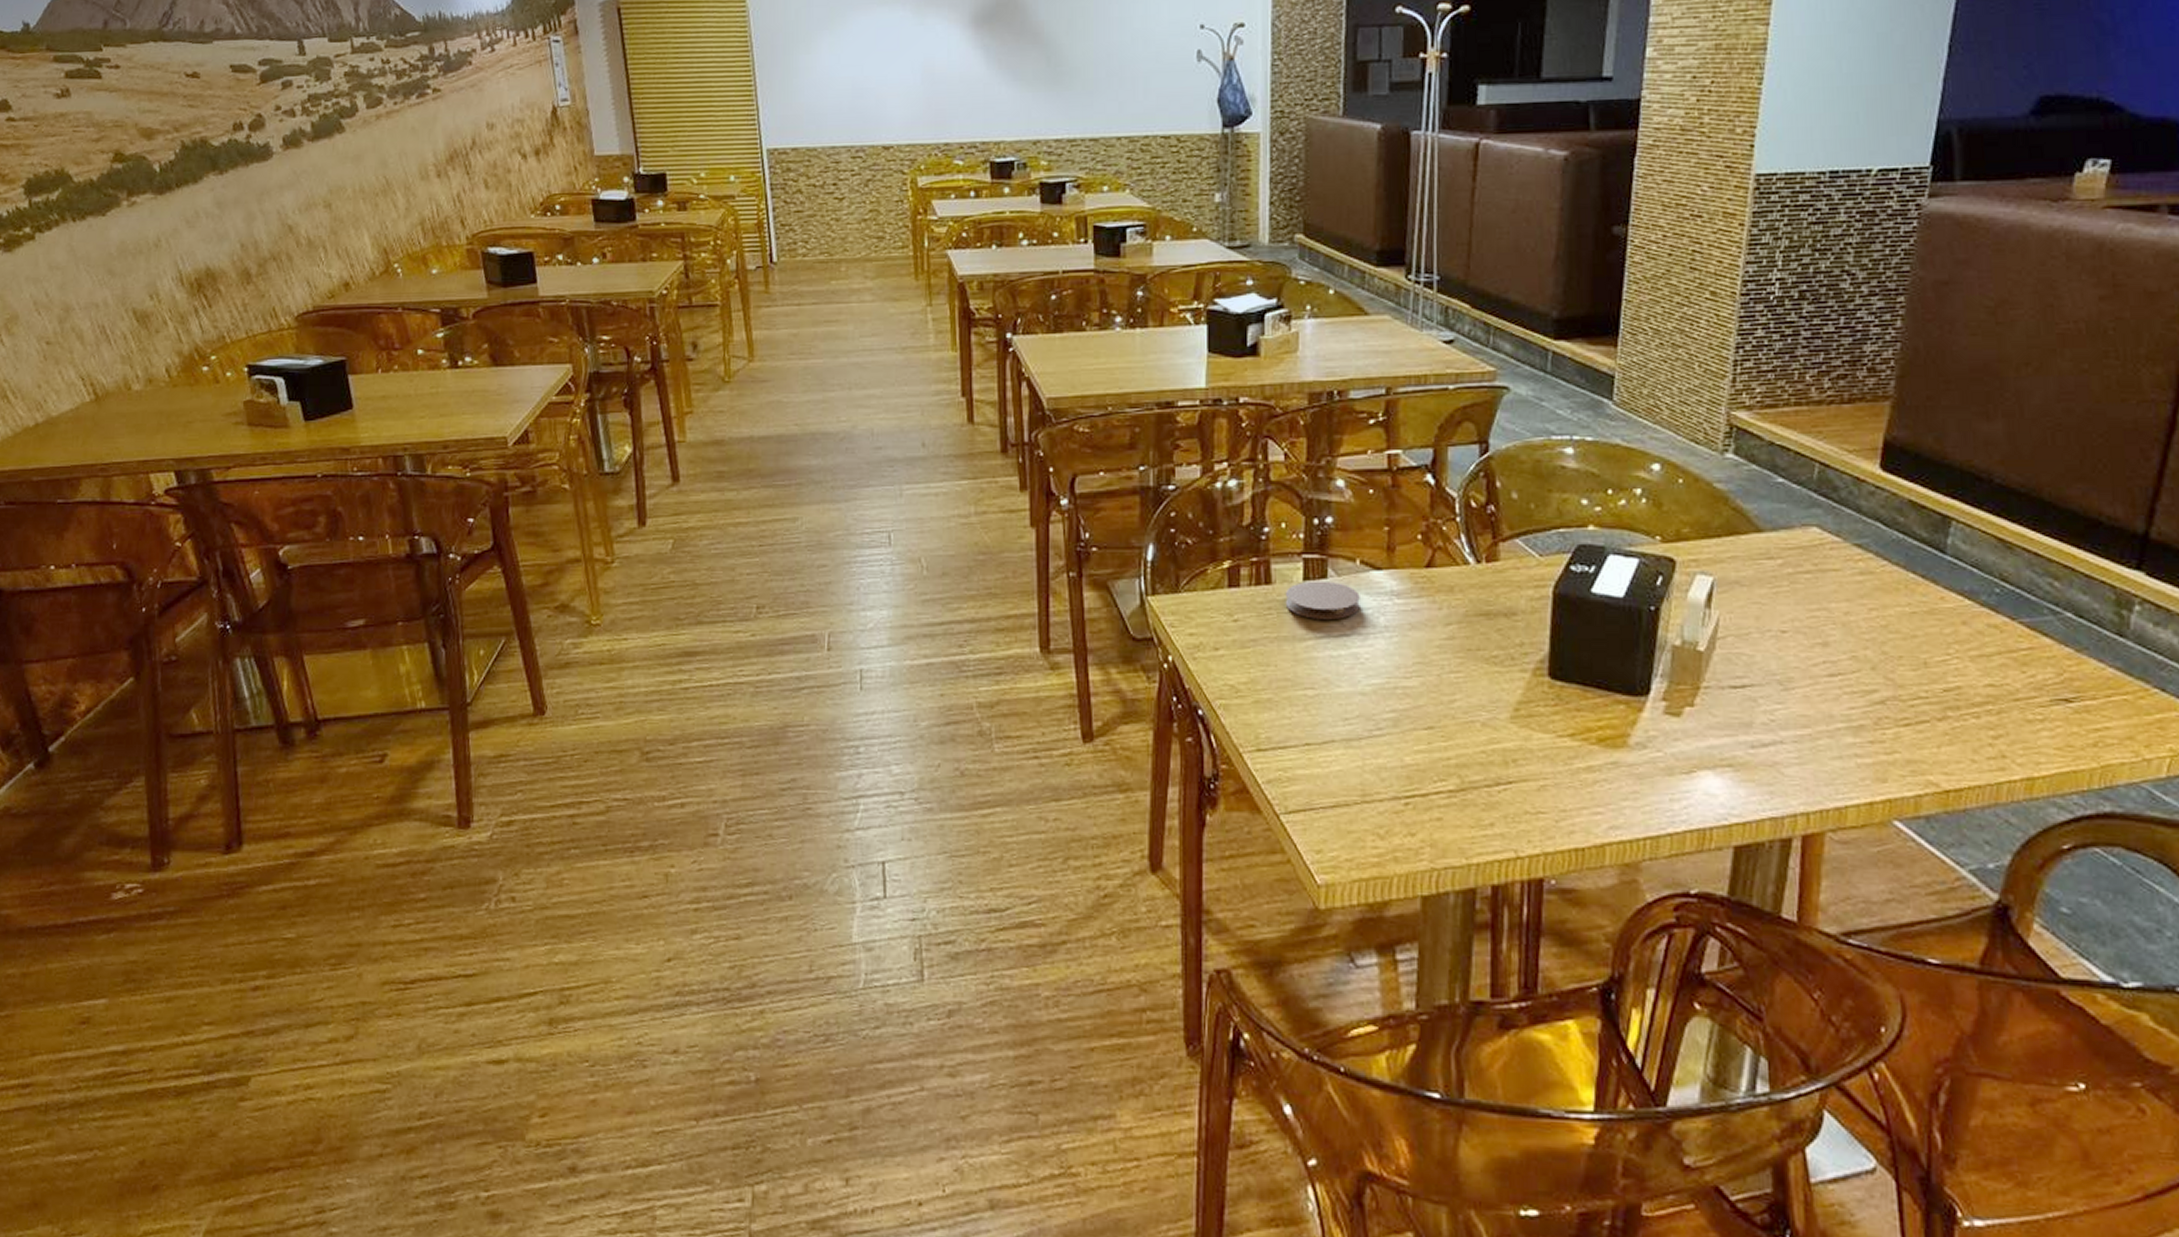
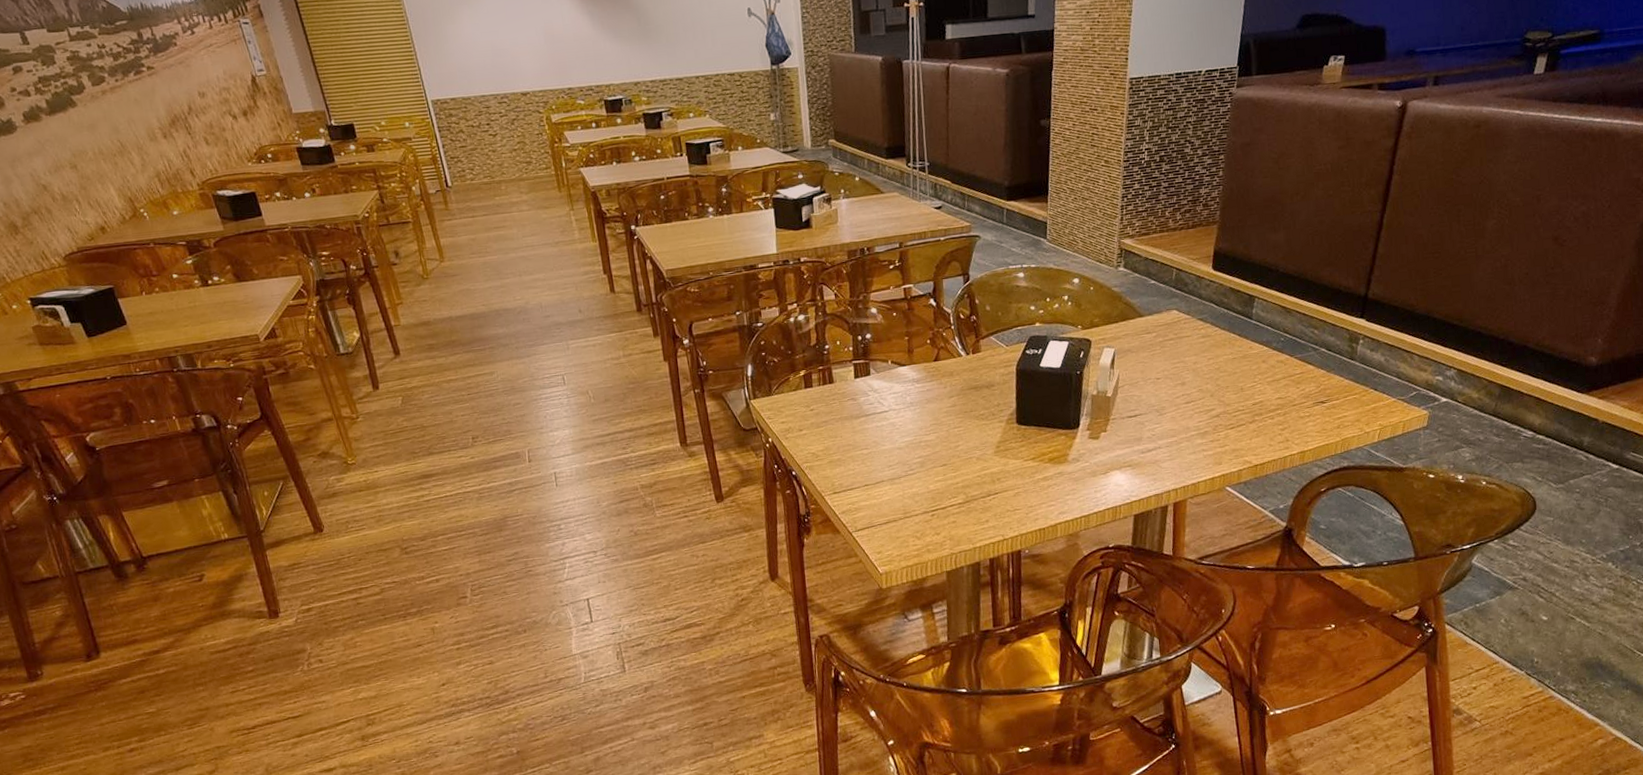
coaster: present [1285,581,1360,619] -> none [843,377,894,403]

